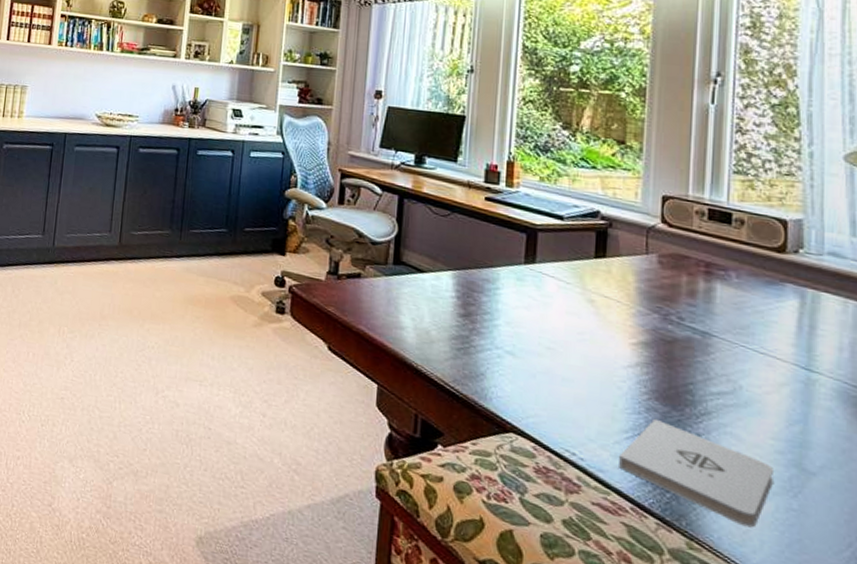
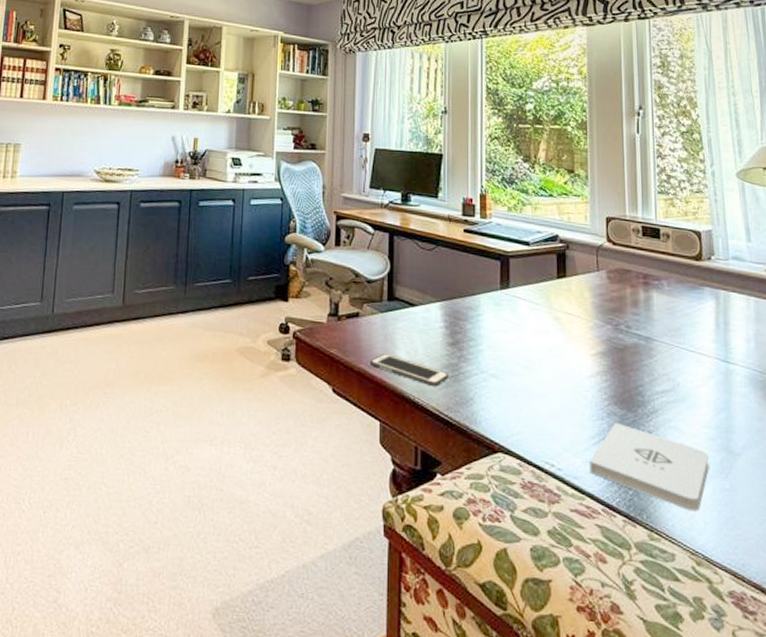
cell phone: none [370,317,458,358] -> present [370,354,449,387]

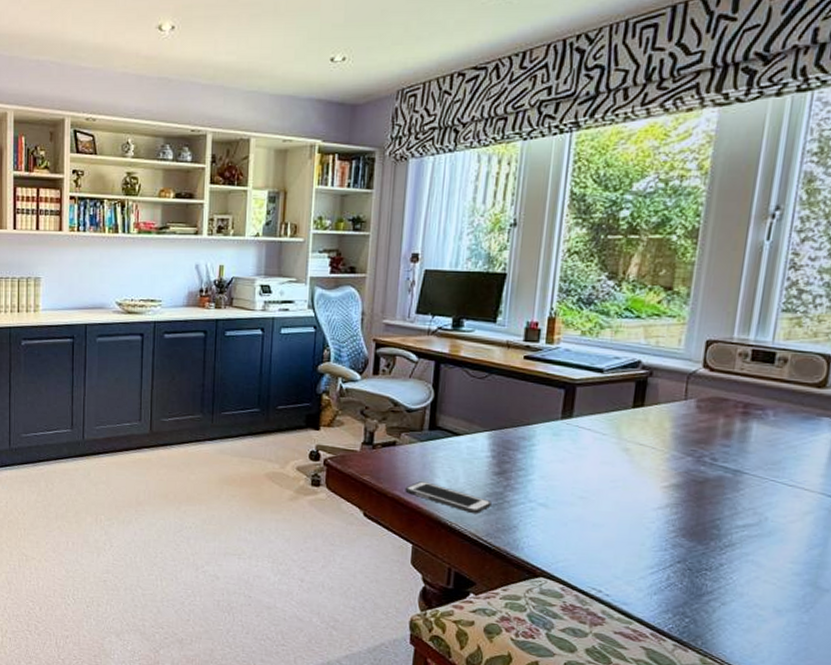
notepad: present [590,422,710,512] -> none [642,553,790,642]

